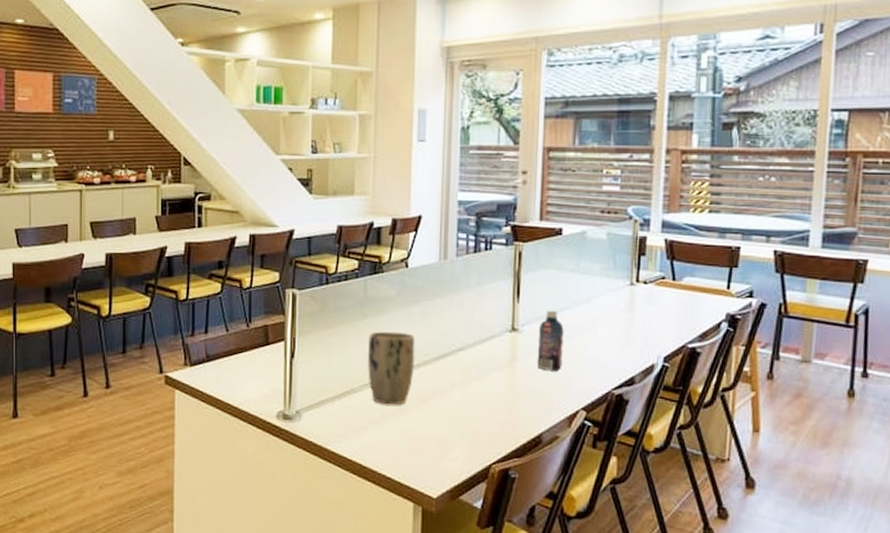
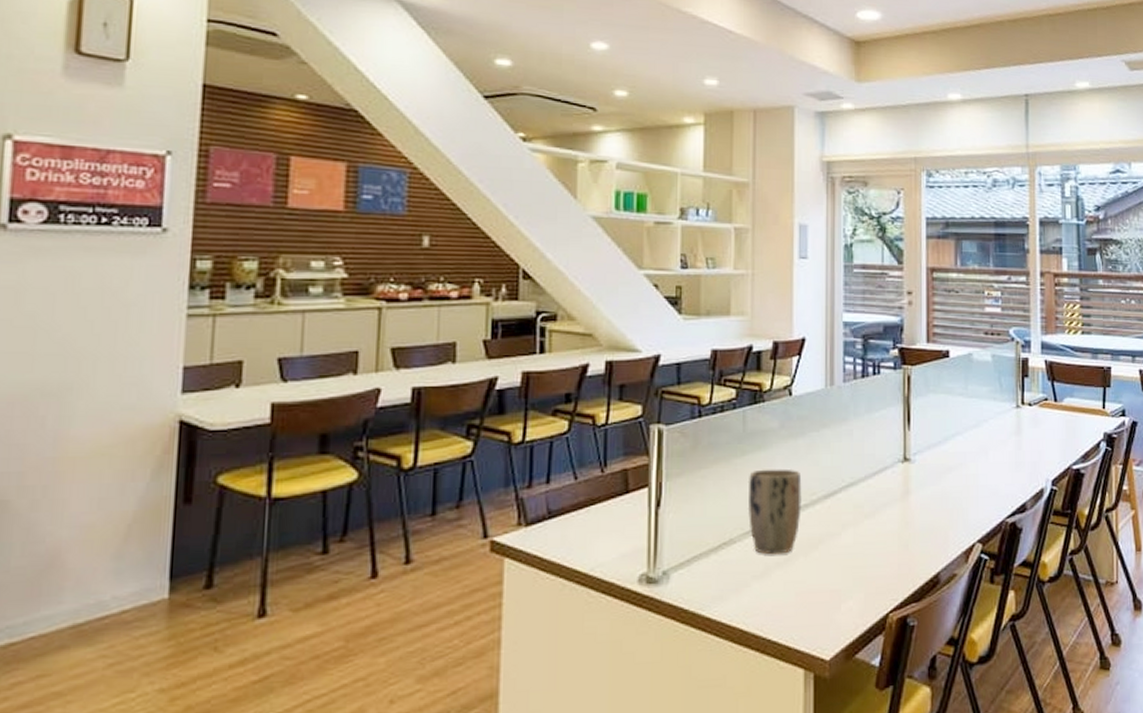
bottle: present [537,310,564,371] -> none [930,436,956,503]

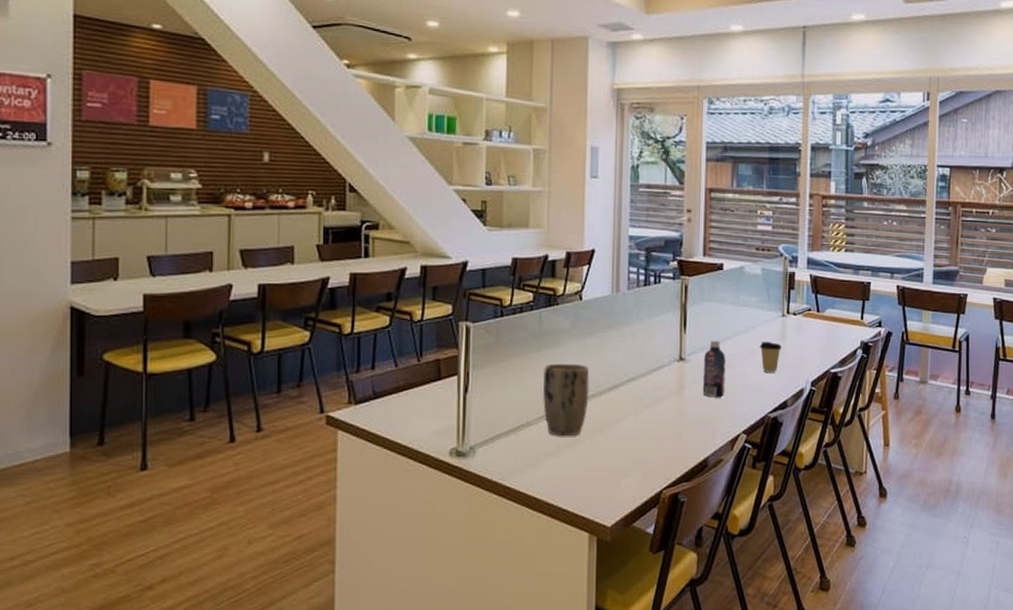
bottle: none [930,436,956,503] -> present [702,340,726,398]
coffee cup: none [993,436,1017,472] -> present [759,341,782,373]

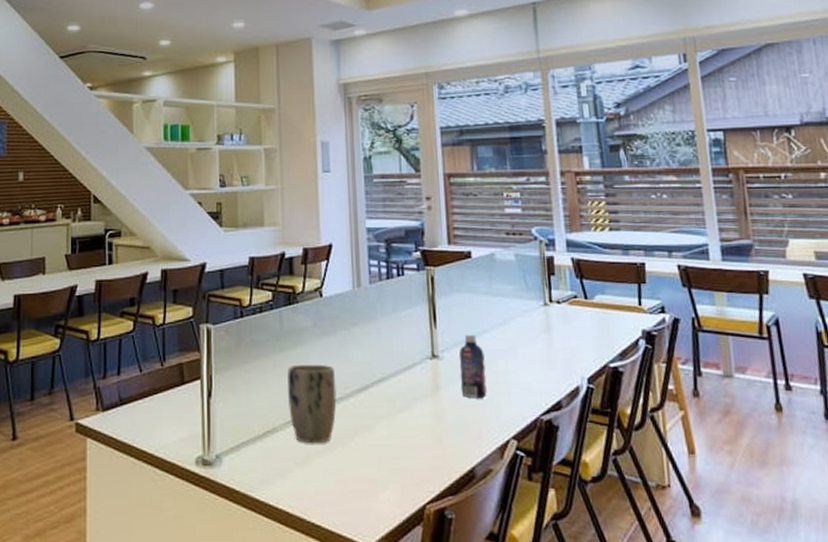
coffee cup: present [759,341,782,373] -> none [521,333,548,369]

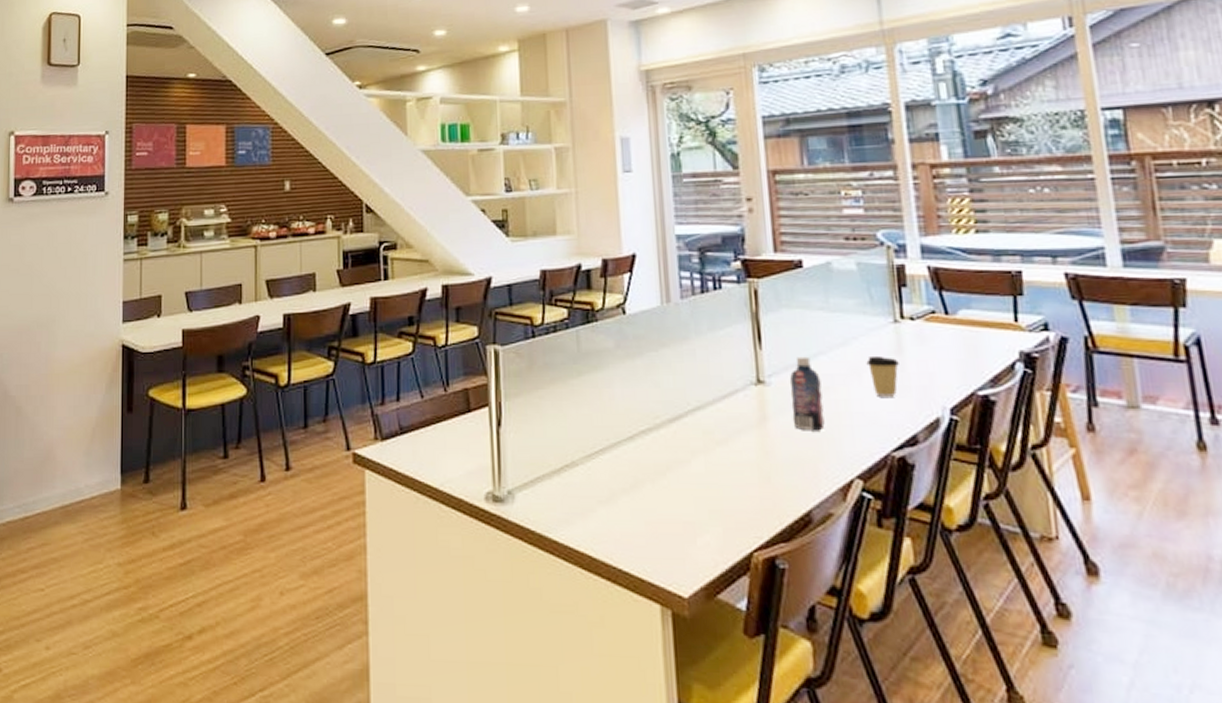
plant pot: present [286,364,337,444] -> none [586,390,645,480]
coffee cup: none [521,333,548,369] -> present [866,355,899,397]

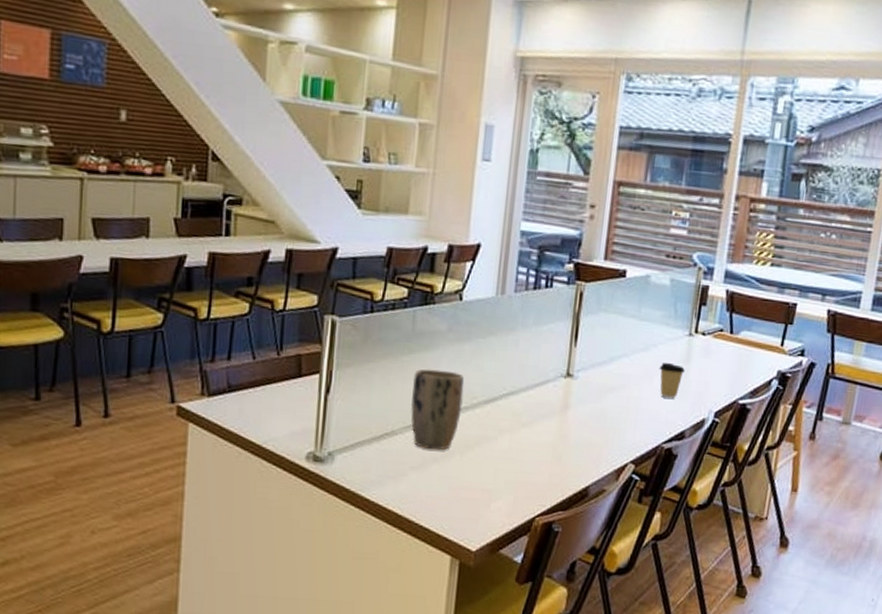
plant pot: none [586,390,645,480] -> present [410,368,465,451]
bottle: present [789,356,825,431] -> none [589,356,620,422]

